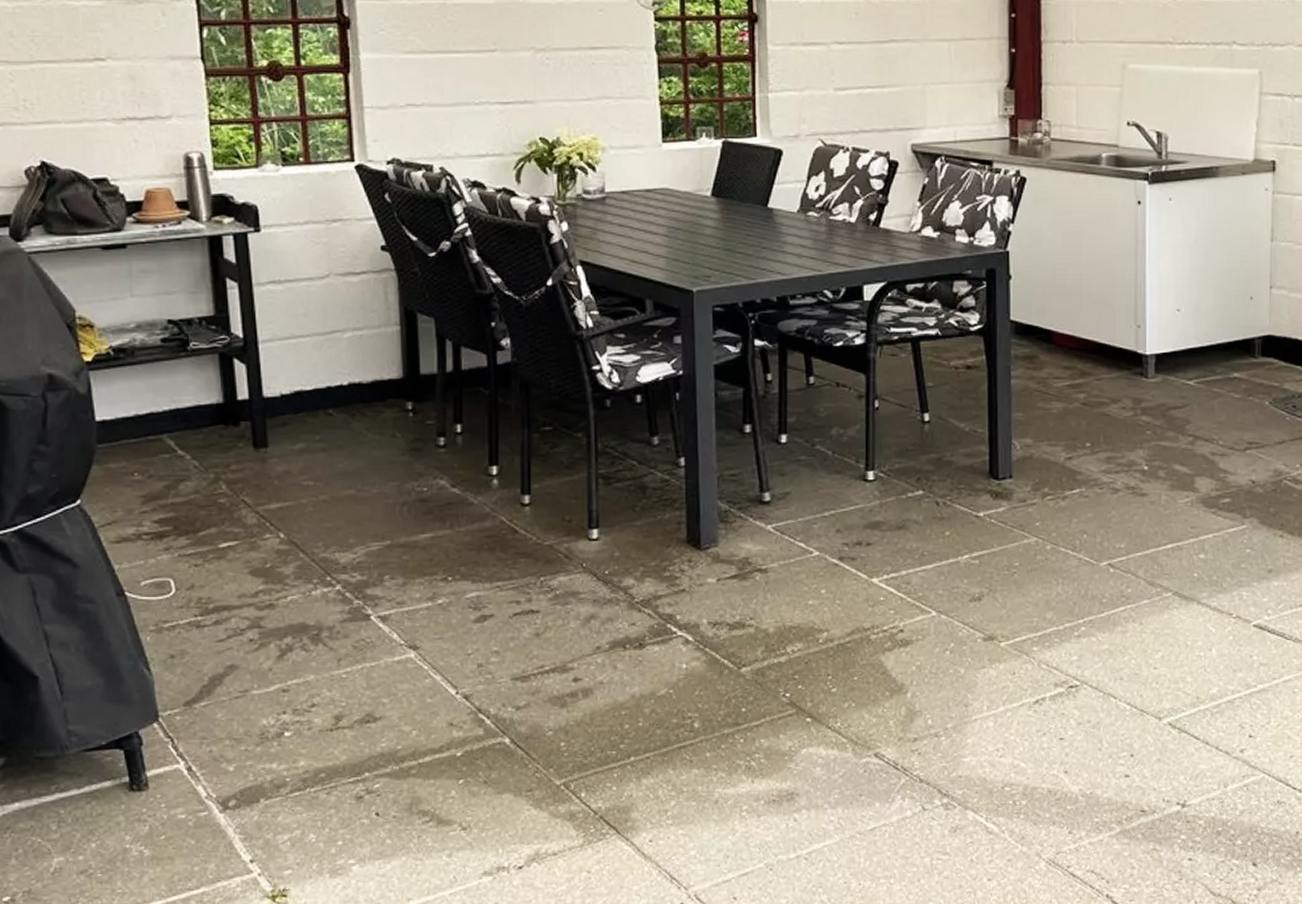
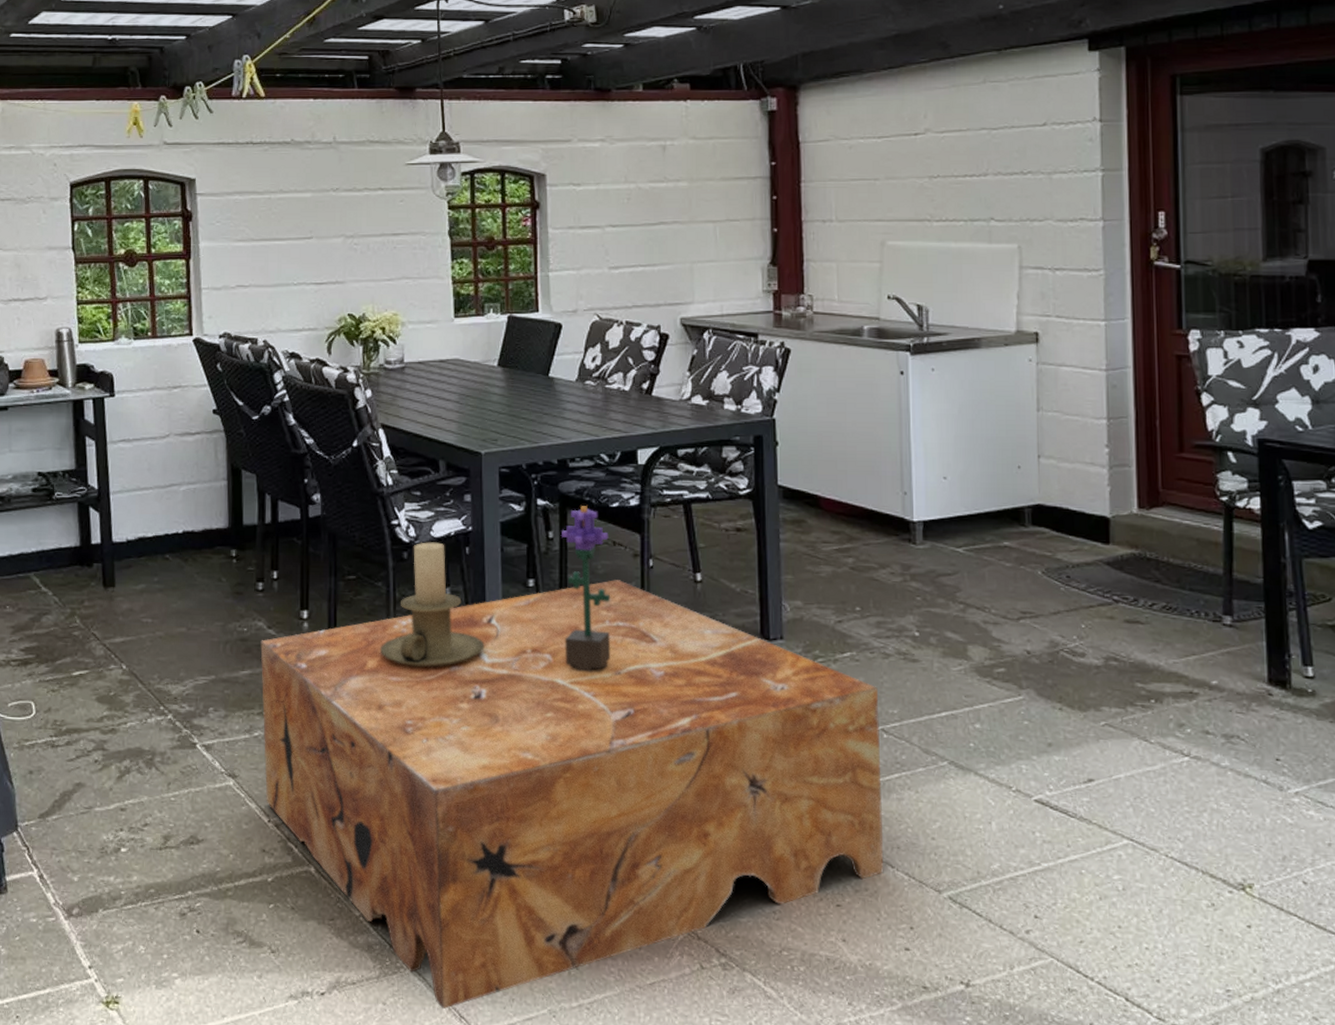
coffee table: none [443,423,1108,873] -> present [260,580,884,1010]
candle holder: none [581,388,697,522] -> present [380,542,485,668]
potted flower: none [780,346,834,520] -> present [560,506,611,672]

